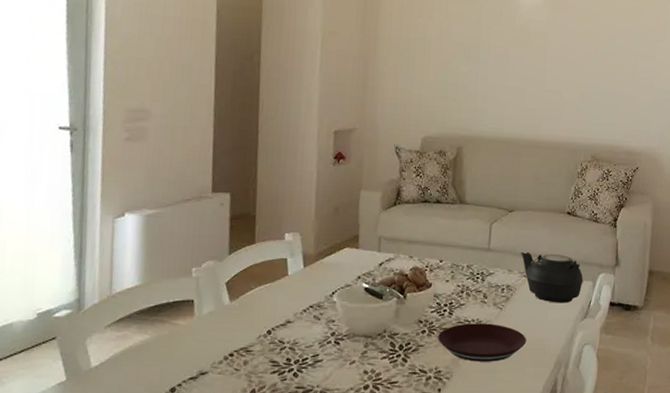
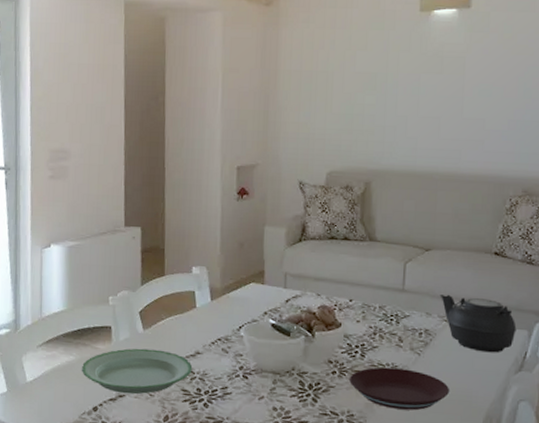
plate: none [158,321,283,371] -> present [82,348,193,395]

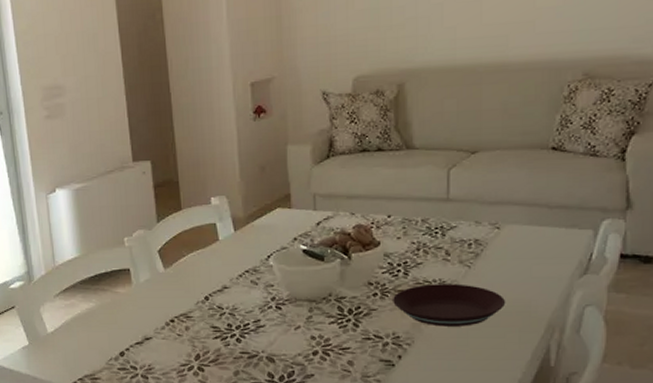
plate: present [82,348,193,395] -> none [103,288,221,336]
teapot: present [439,294,517,353] -> none [490,198,580,258]

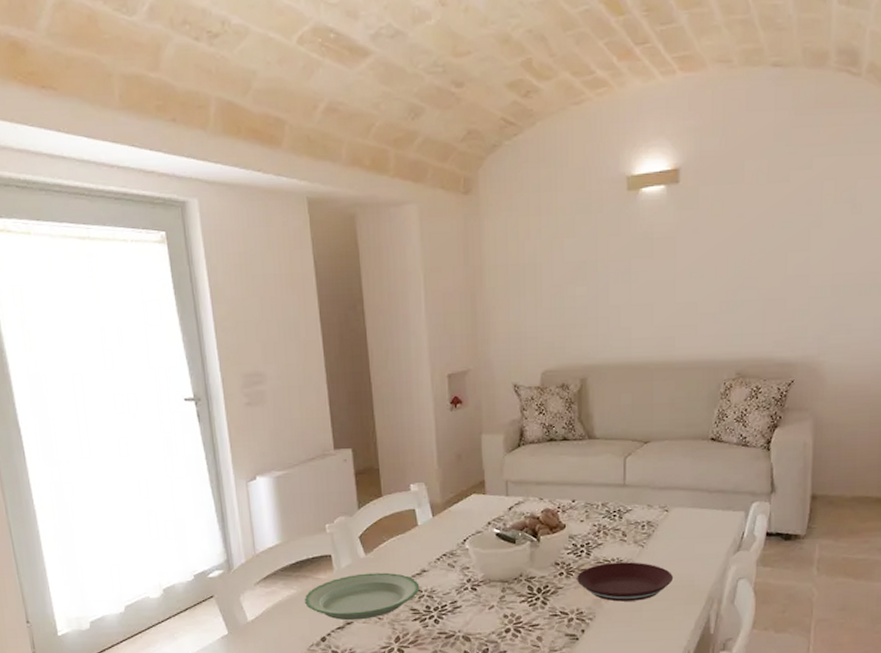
plate: none [103,288,221,336] -> present [305,572,420,621]

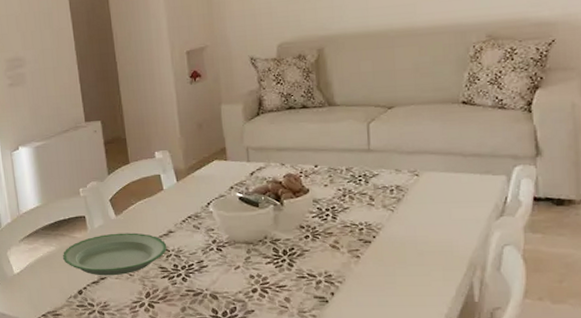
plate: present [577,562,673,602] -> none [323,226,428,266]

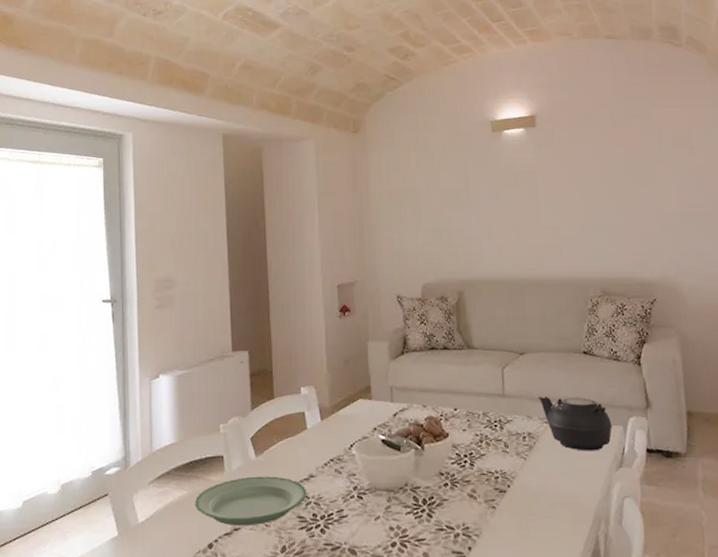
teapot: none [408,148,494,202] -> present [538,396,612,451]

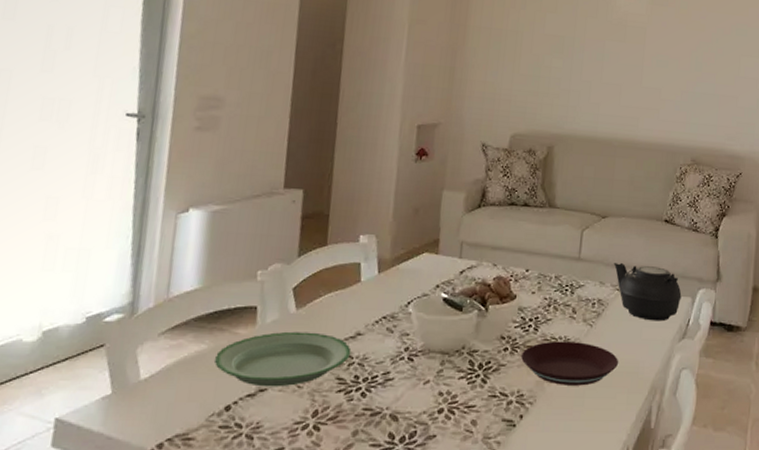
plate: none [461,475,557,517] -> present [521,341,618,386]

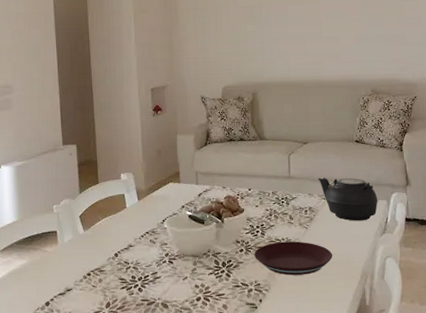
plate: present [215,331,352,387] -> none [34,247,127,288]

